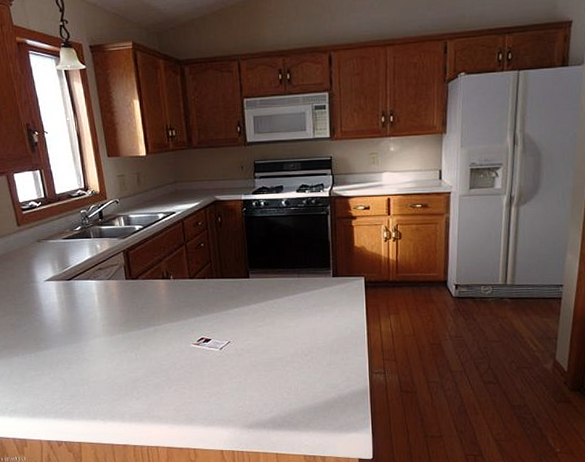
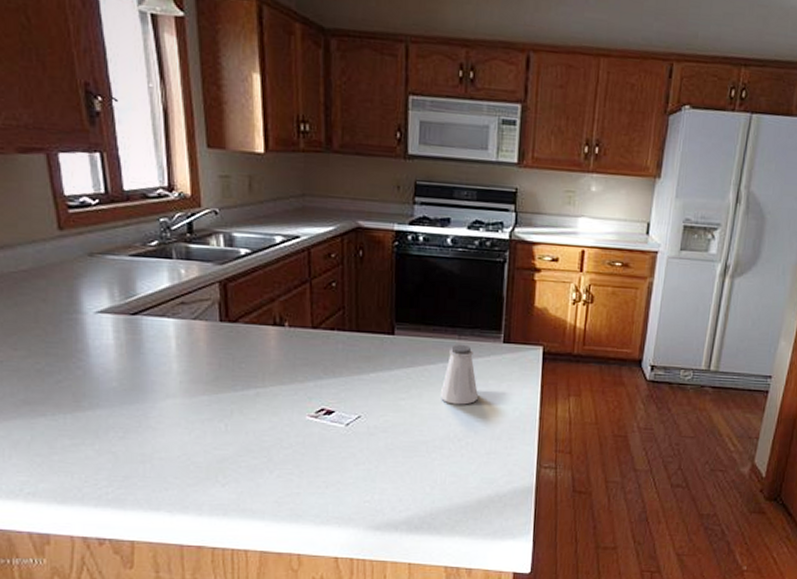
saltshaker: none [288,280,318,328] -> present [441,344,479,405]

